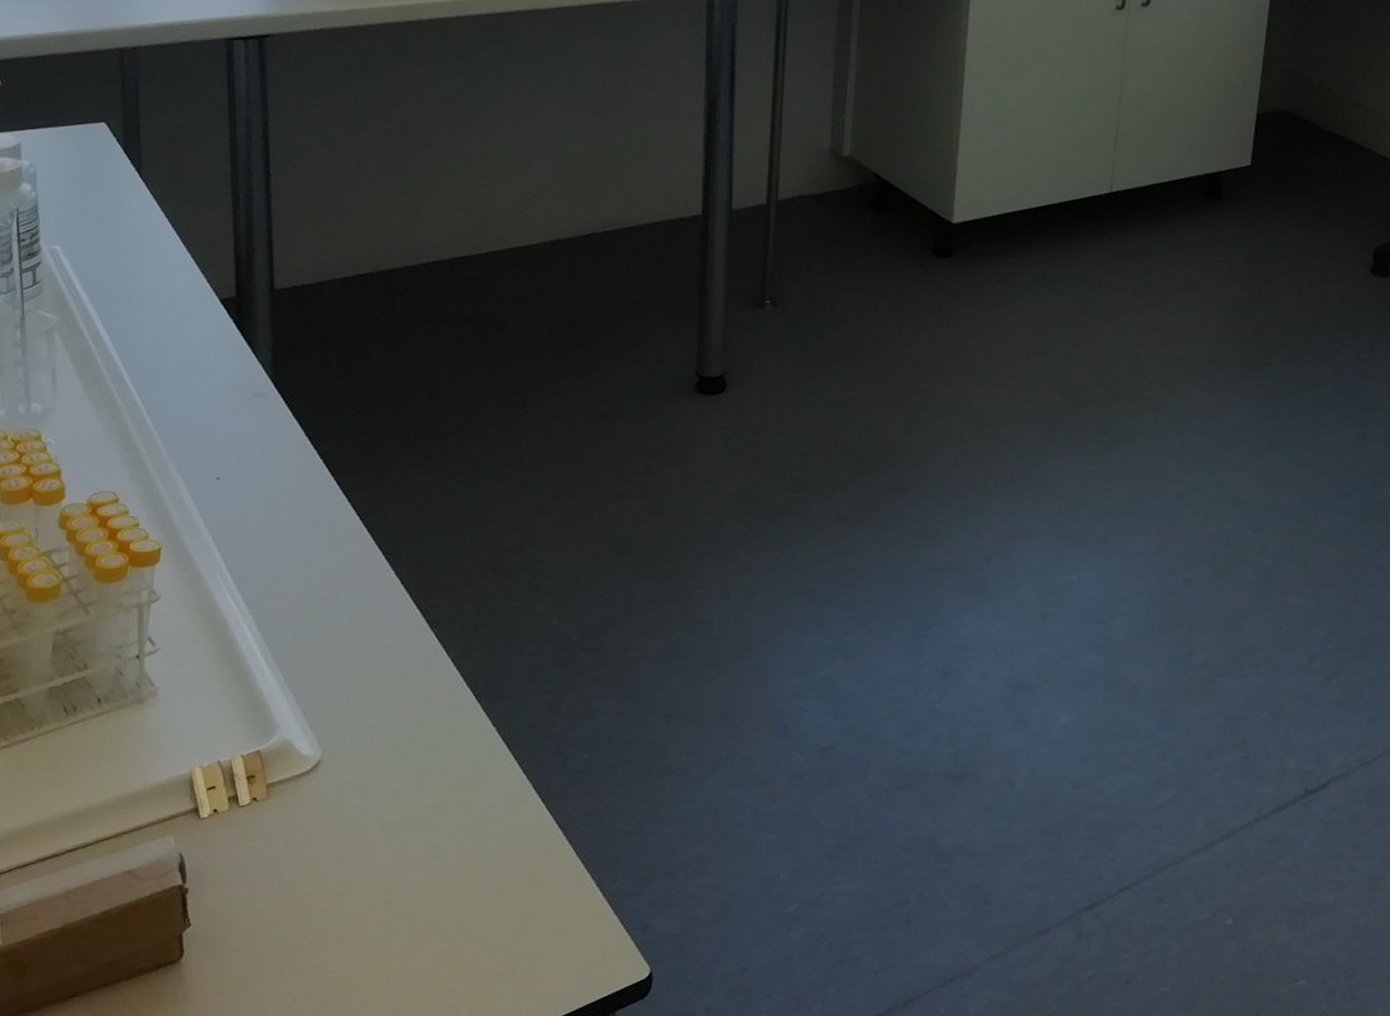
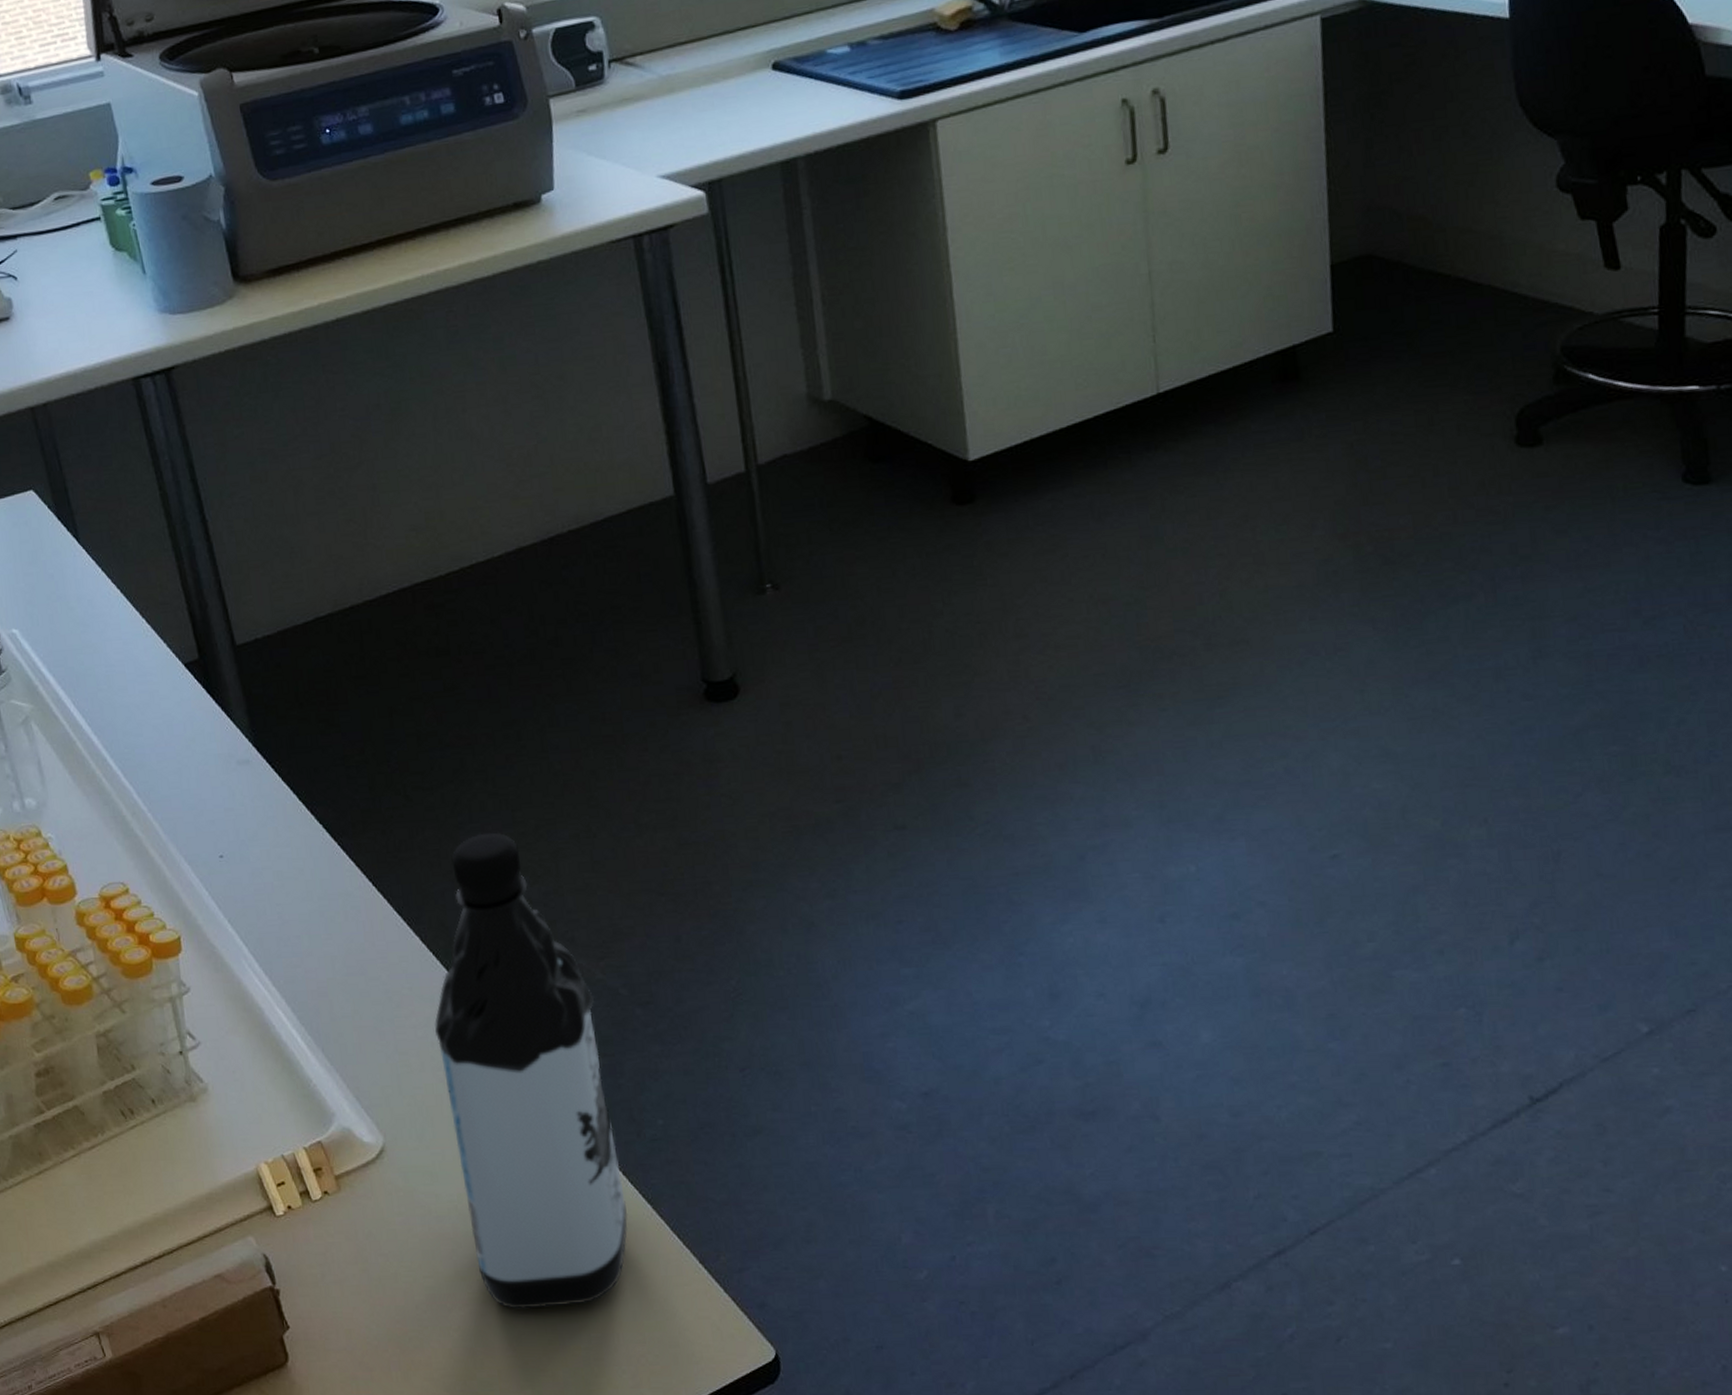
water bottle: none [388,484,547,920] -> present [434,832,628,1309]

